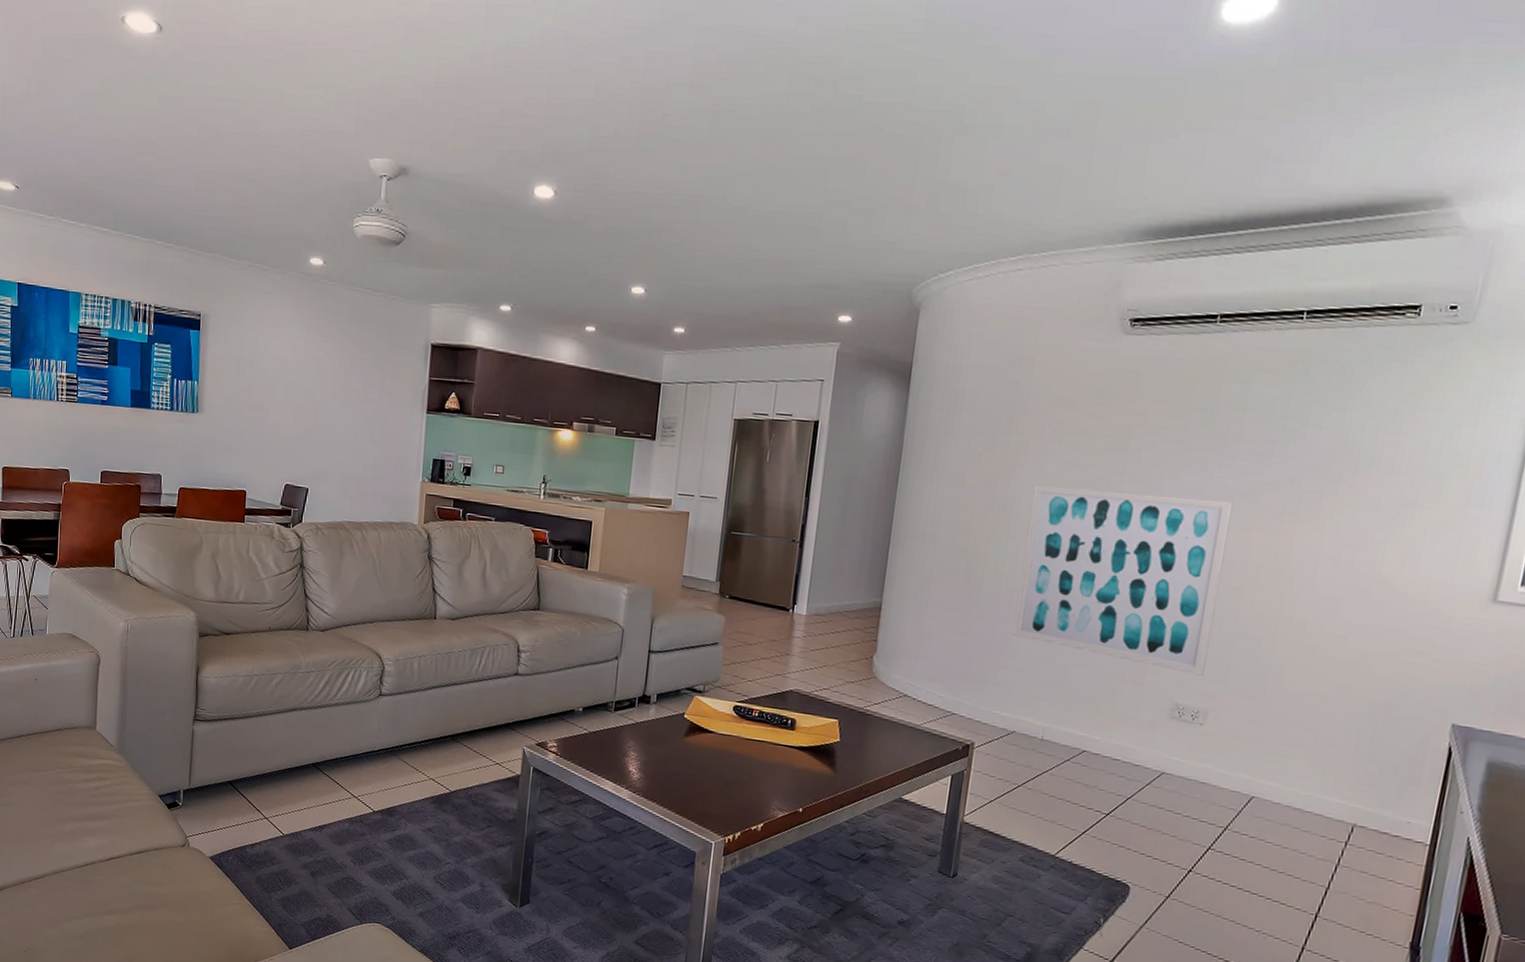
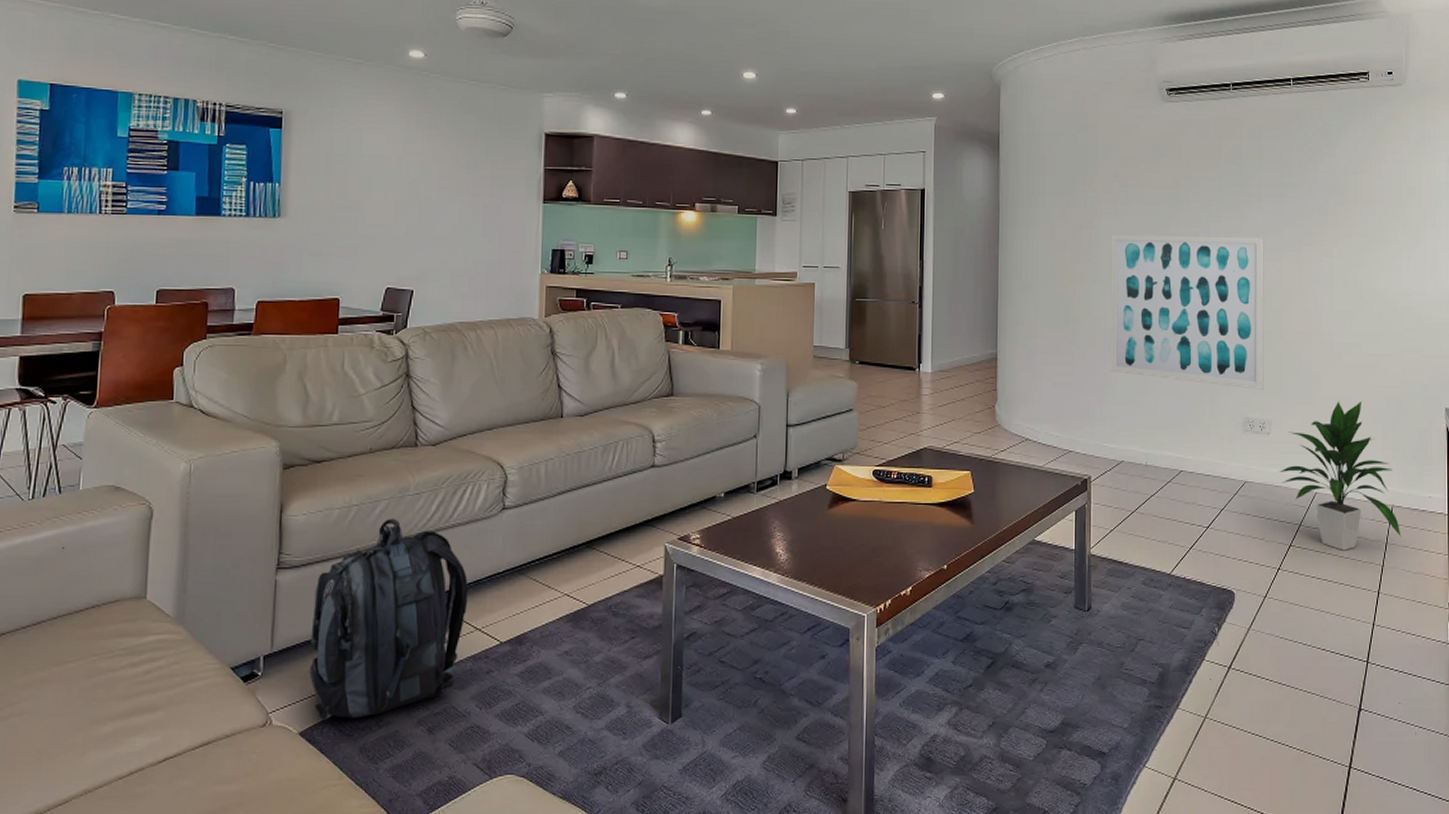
backpack: none [218,690,348,854] -> present [309,518,469,720]
indoor plant: none [1208,699,1362,865] -> present [1279,401,1402,551]

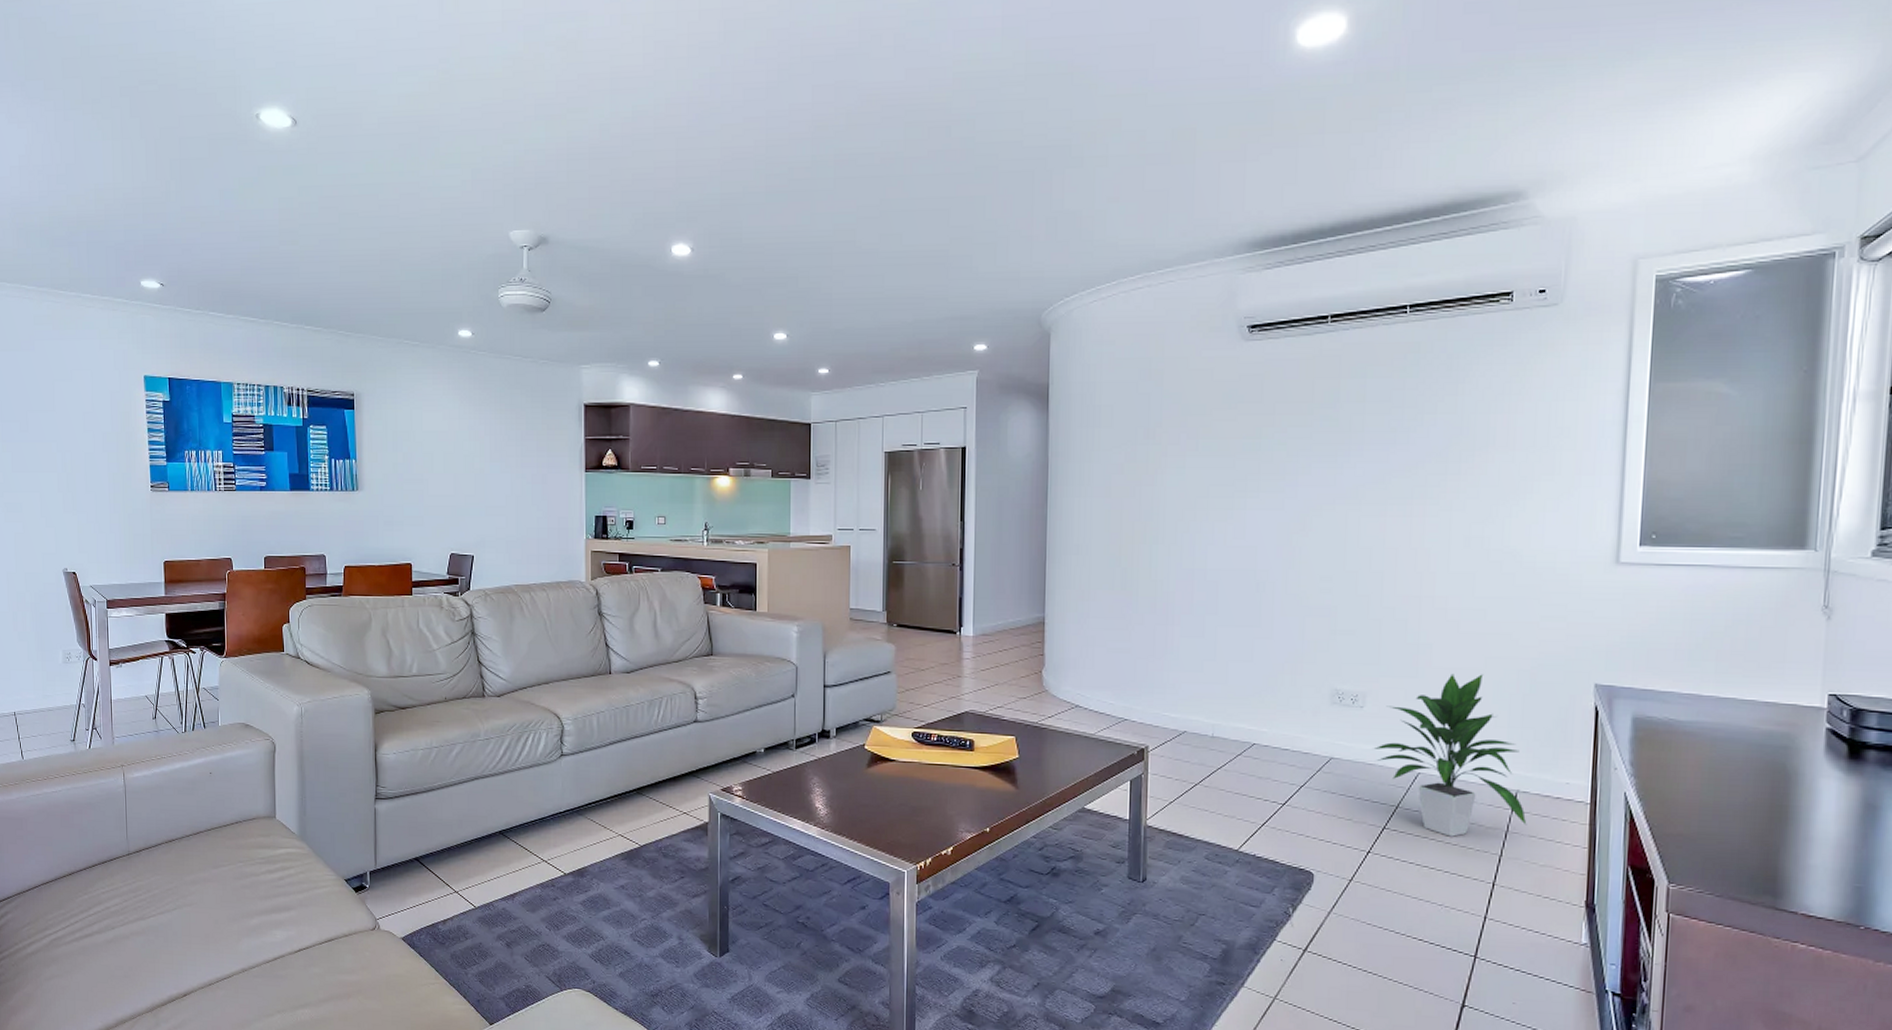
backpack: present [309,518,469,720] -> none [406,759,535,930]
wall art: present [1110,234,1264,390] -> none [1172,489,1365,659]

